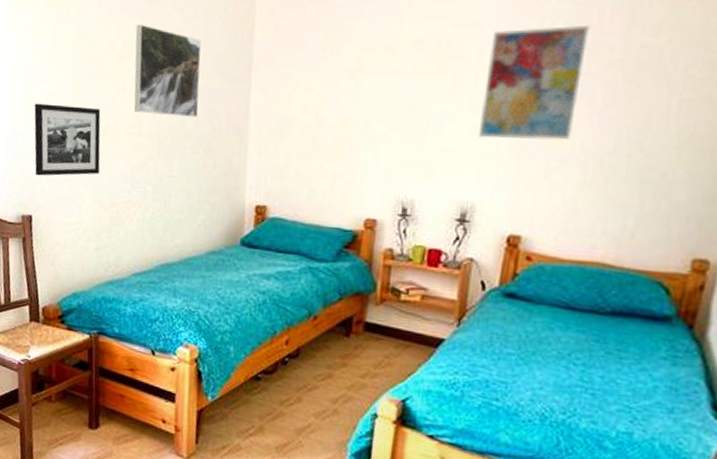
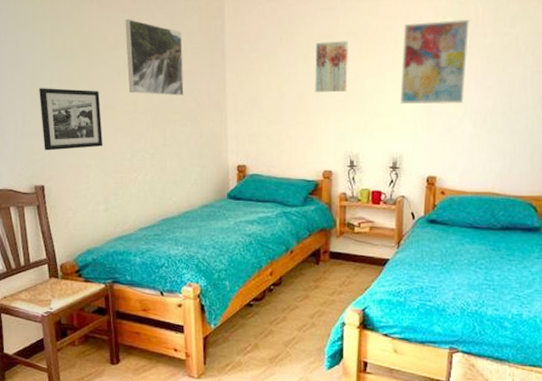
wall art: none [362,53,413,120] -> present [315,41,348,93]

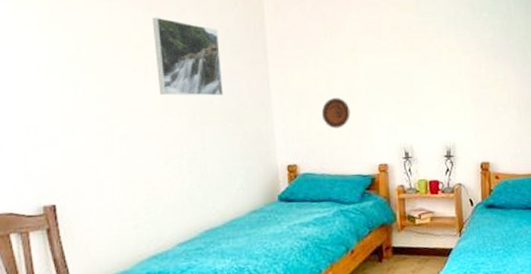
picture frame: present [39,88,103,151] -> none [48,93,130,164]
decorative plate: none [272,103,300,133] -> present [321,98,350,129]
wall art: present [315,41,348,93] -> none [361,36,396,86]
wall art: present [400,19,470,105] -> none [445,14,507,95]

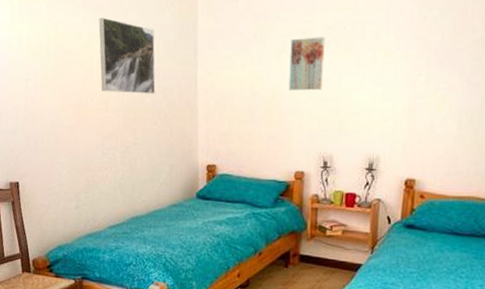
decorative plate: present [321,98,350,129] -> none [243,101,272,132]
wall art: none [361,36,396,86] -> present [288,37,325,91]

